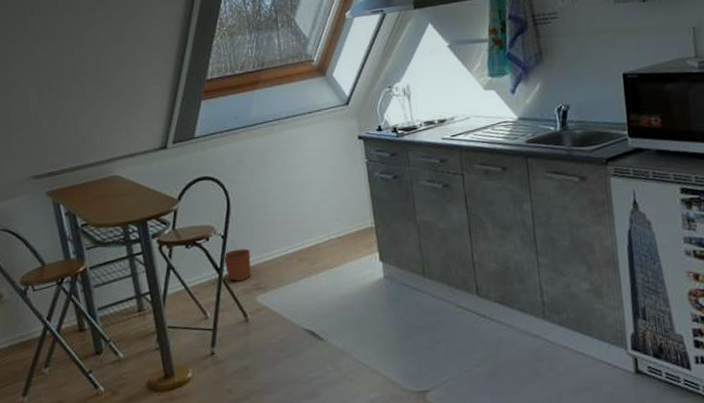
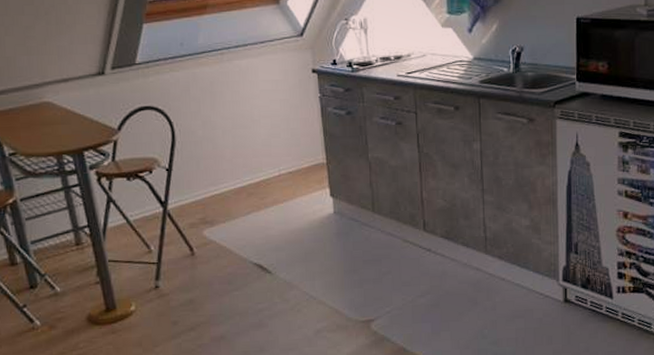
plant pot: present [223,240,251,282] -> none [167,173,198,215]

